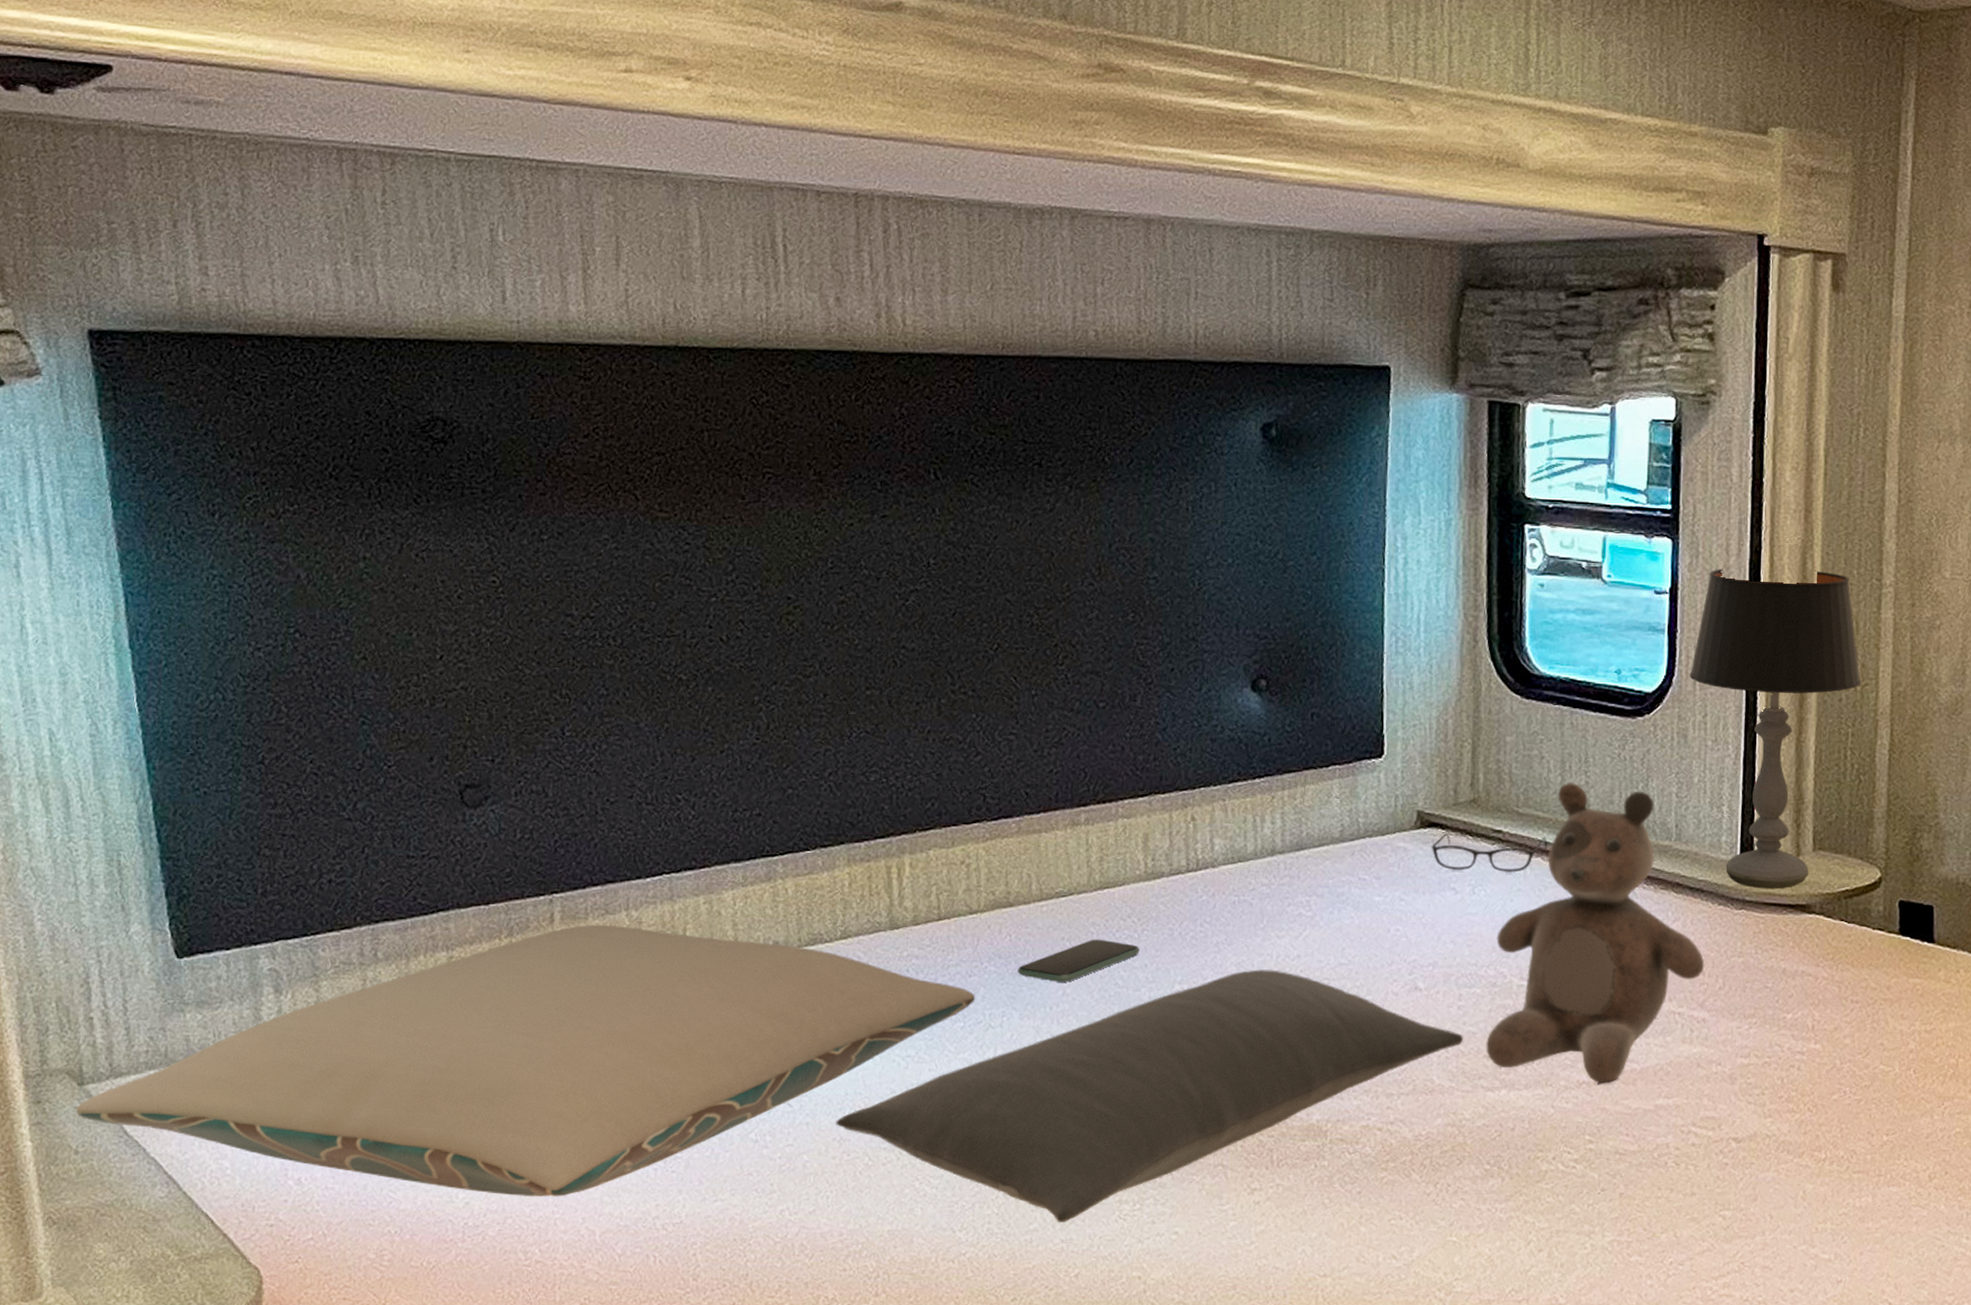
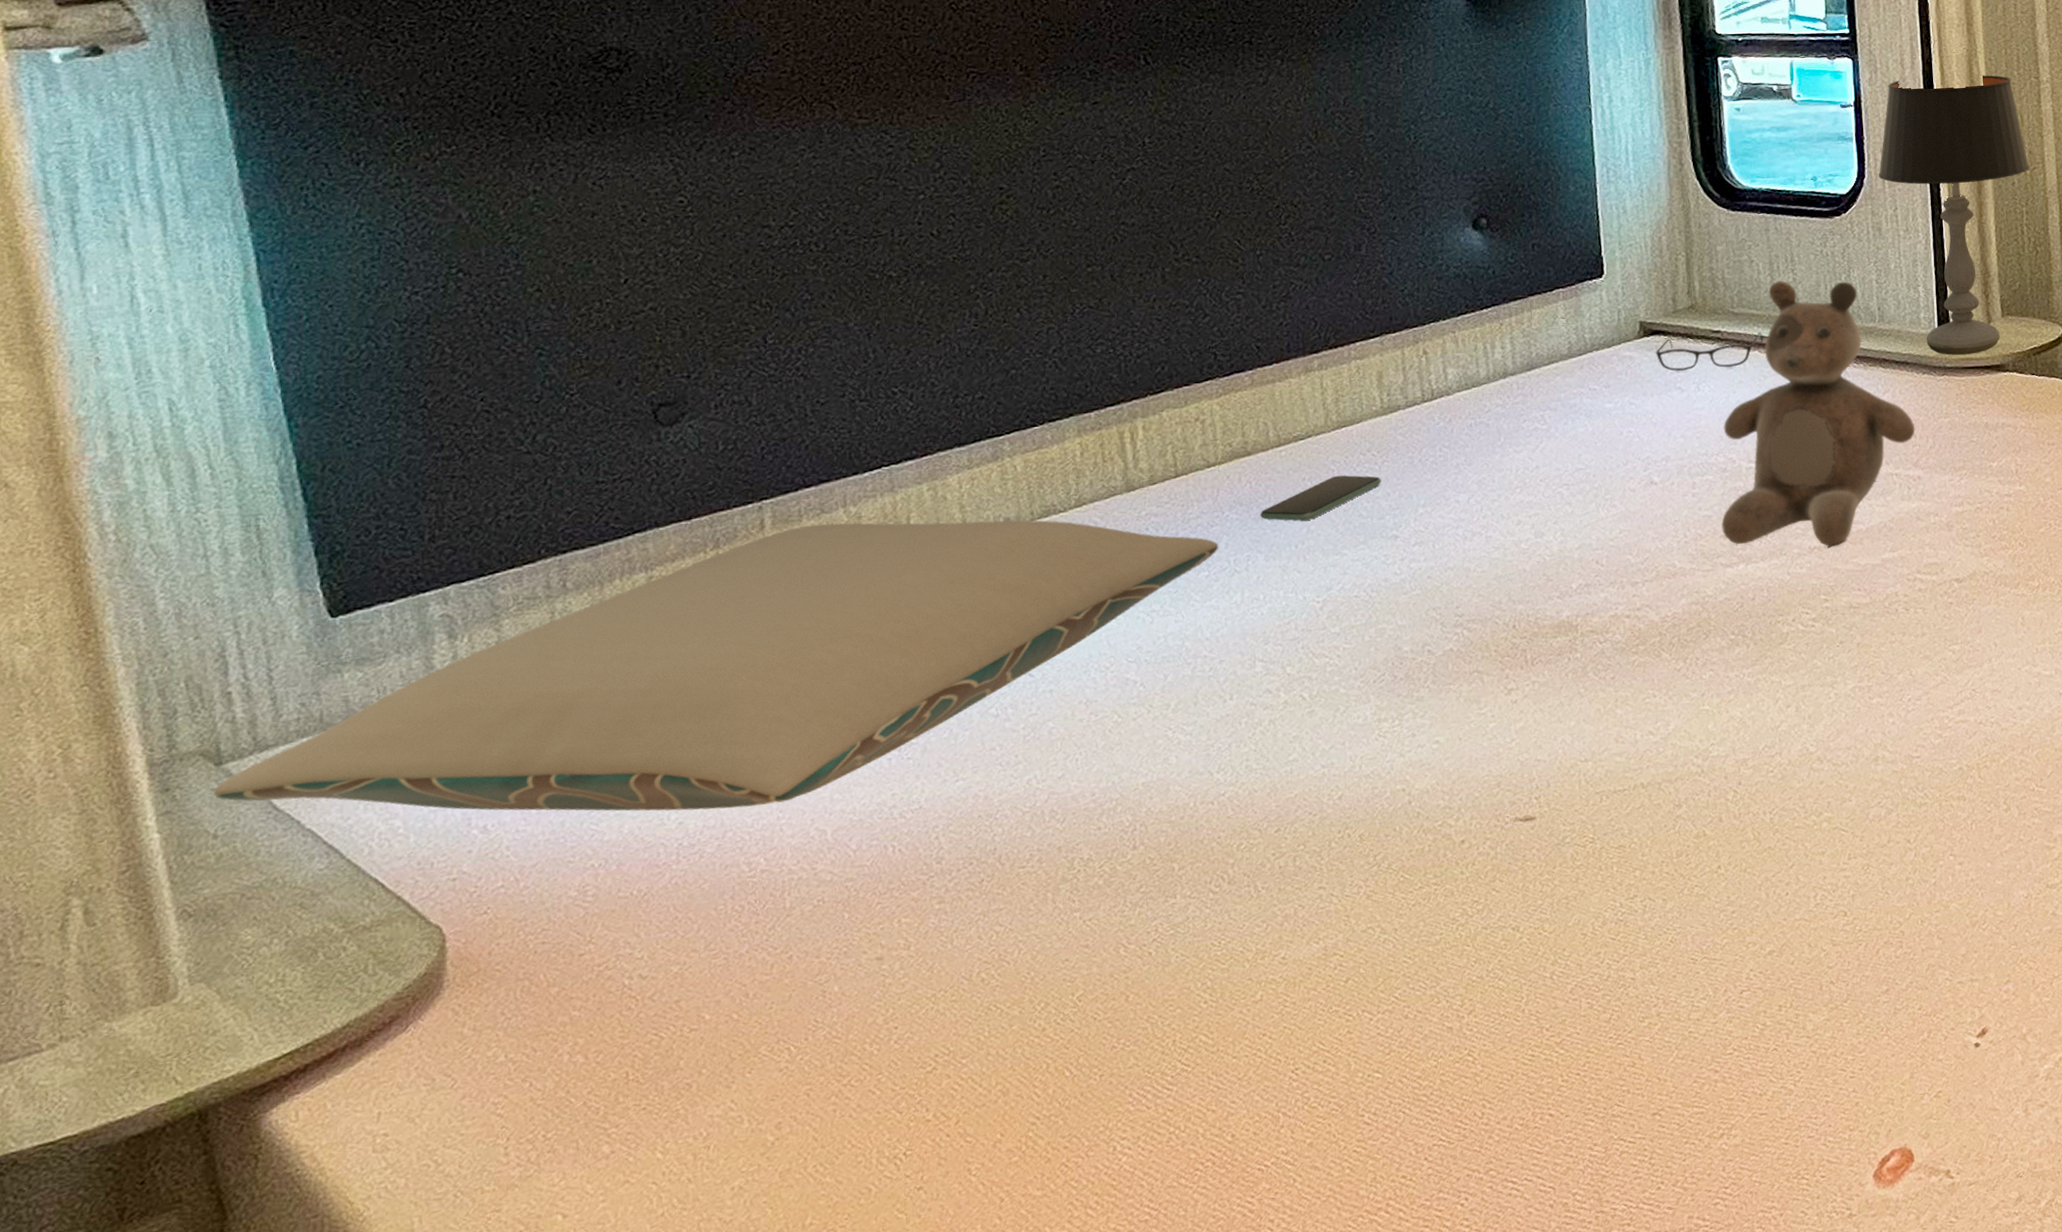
pillow: present [836,969,1463,1223] -> none [1081,482,1700,750]

